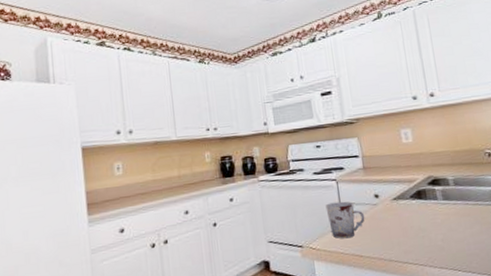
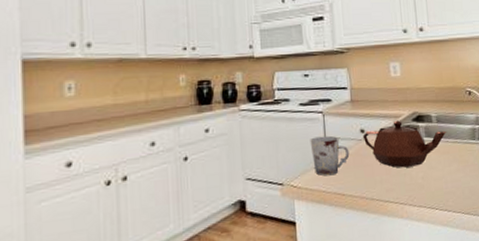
teapot: none [377,184,466,231] -> present [362,120,447,168]

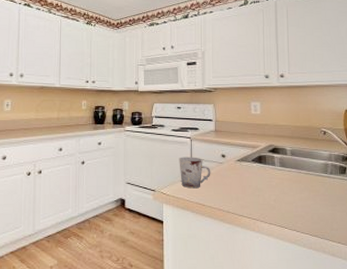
teapot: present [362,120,447,168] -> none [223,150,300,190]

